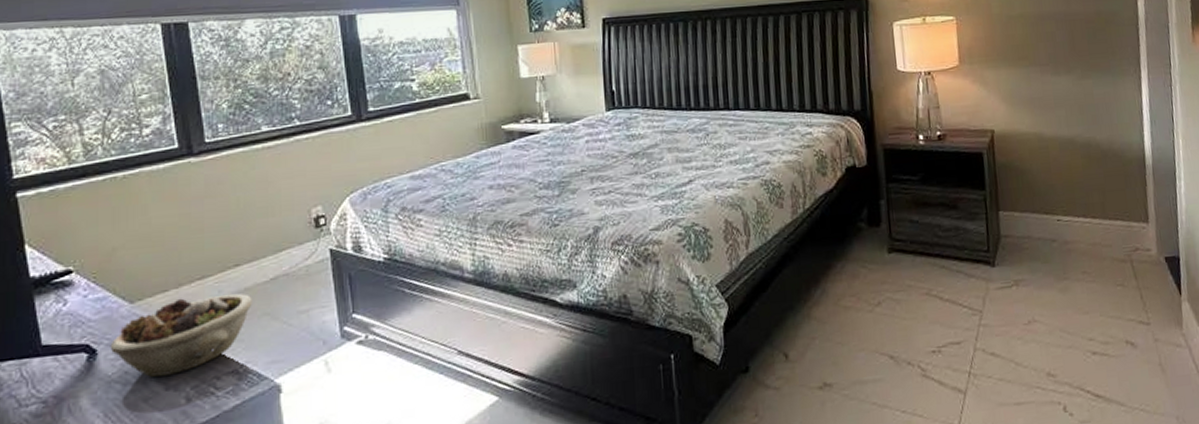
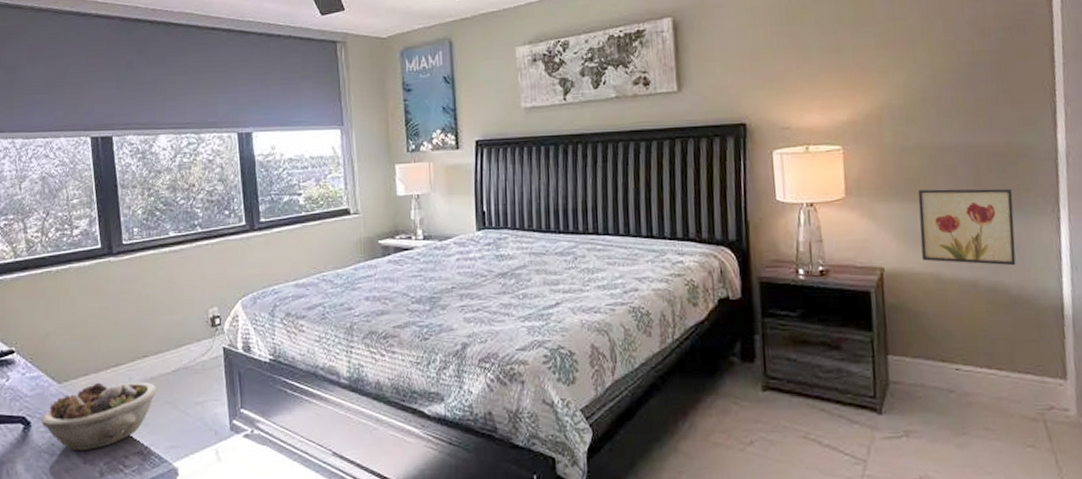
wall art: none [1022,52,1106,123] -> present [918,188,1016,266]

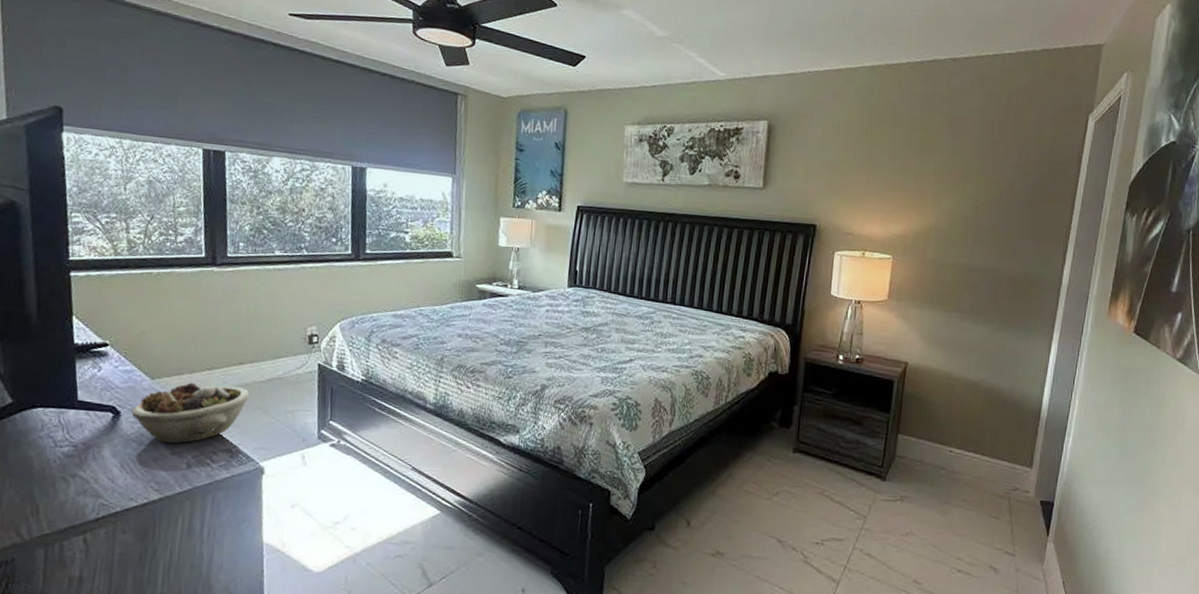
wall art: present [918,188,1016,266] -> none [940,301,1020,374]

